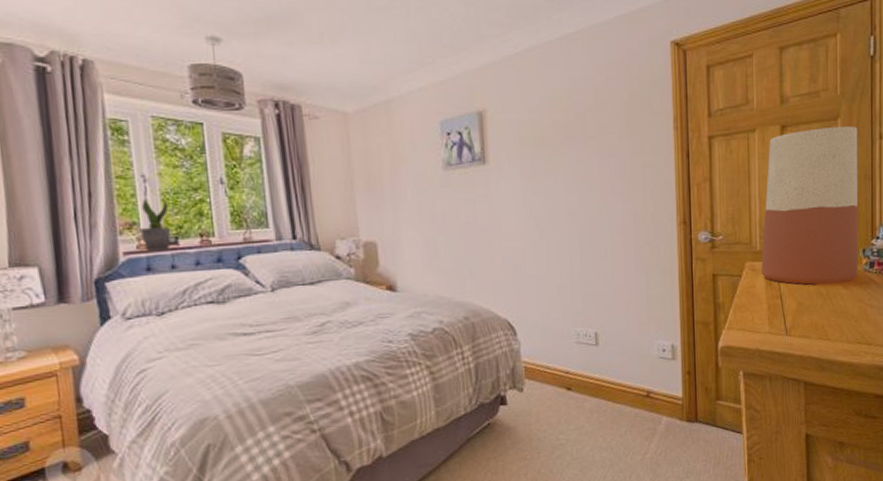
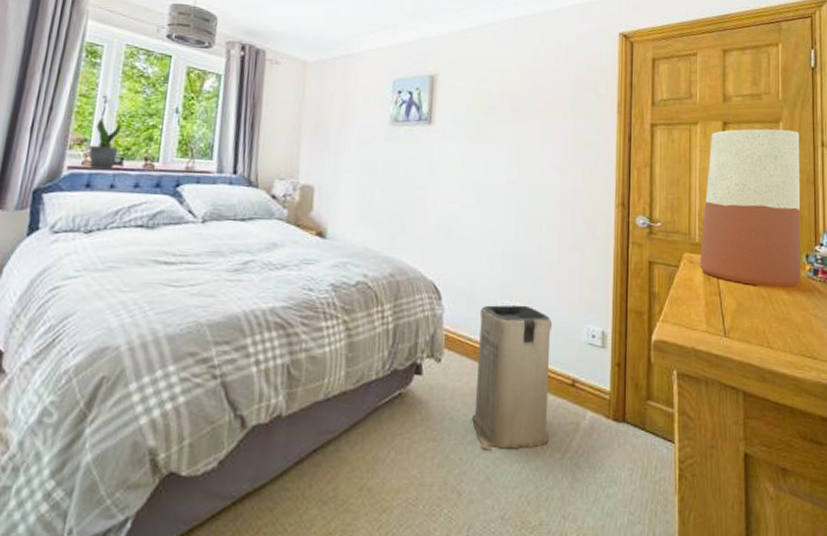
laundry basket: none [554,330,629,462] -> present [472,304,553,450]

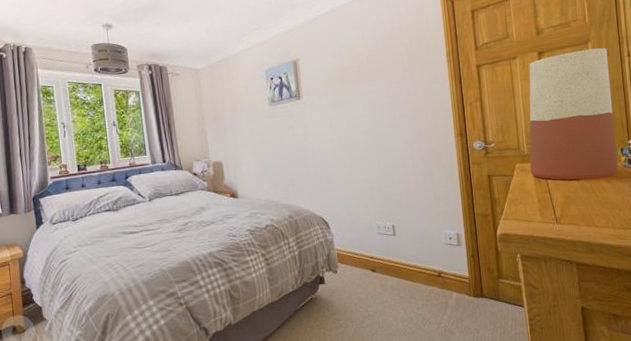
potted plant: present [88,117,122,170] -> none [61,138,82,176]
laundry basket: present [472,304,553,450] -> none [360,223,426,329]

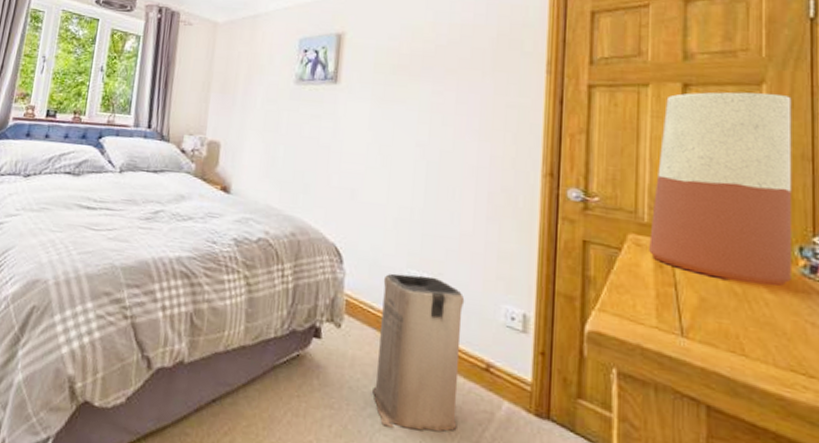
laundry basket: none [360,223,426,329] -> present [373,273,465,432]

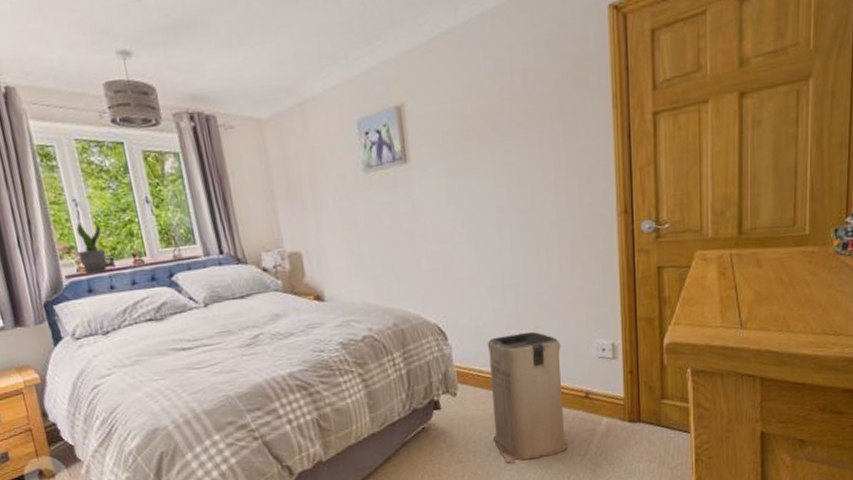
potted plant: none [29,74,57,122] -> present [76,221,107,275]
vase: present [649,92,793,287] -> none [713,86,834,273]

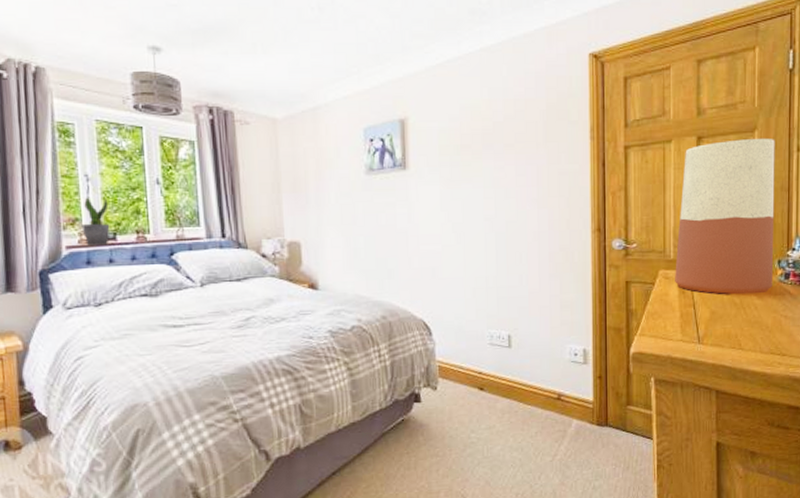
laundry basket: present [487,331,567,463] -> none [468,332,539,460]
vase: none [713,86,834,273] -> present [675,138,775,295]

